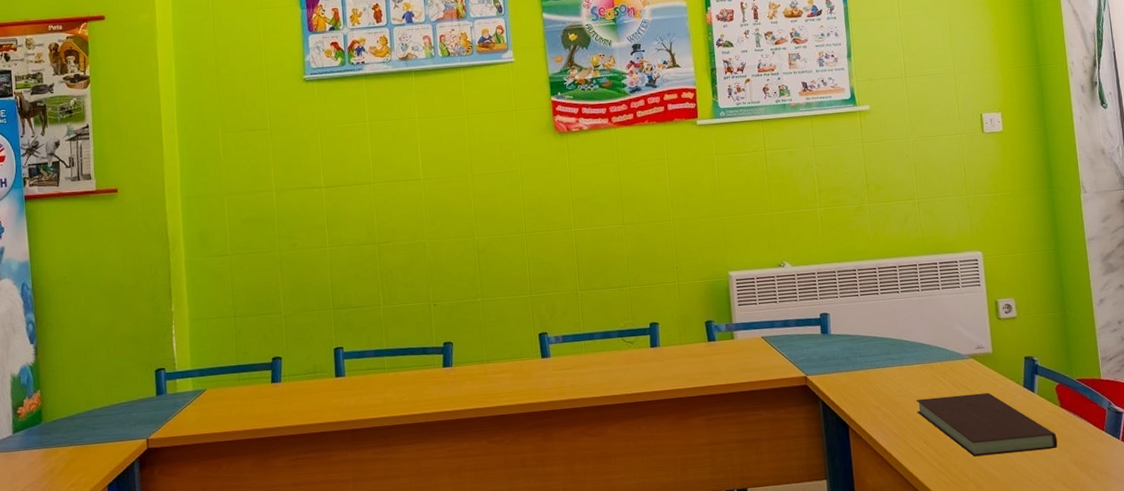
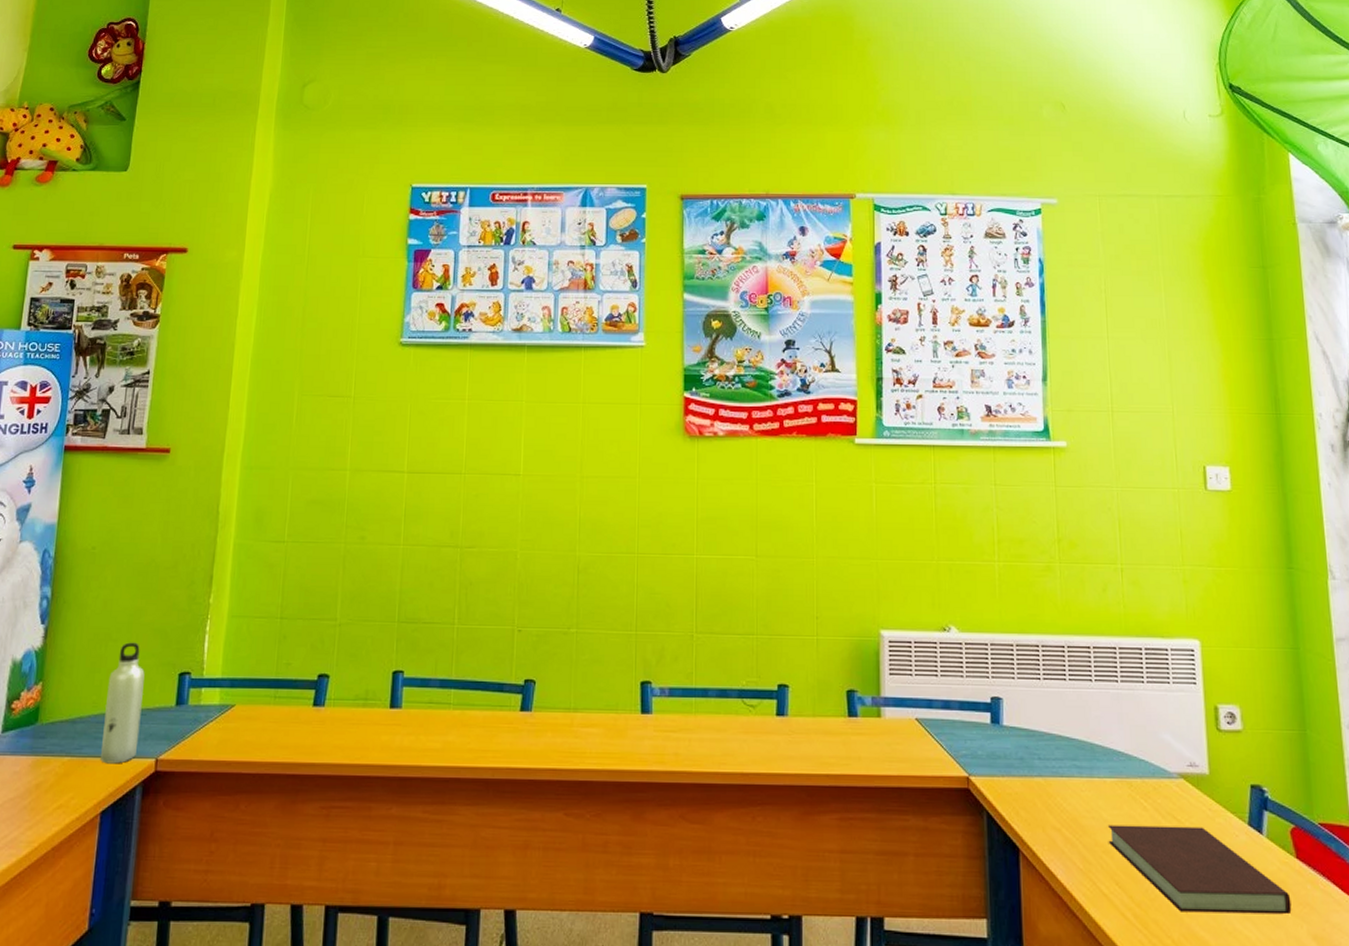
water bottle: none [96,350,130,448] -> present [101,642,145,764]

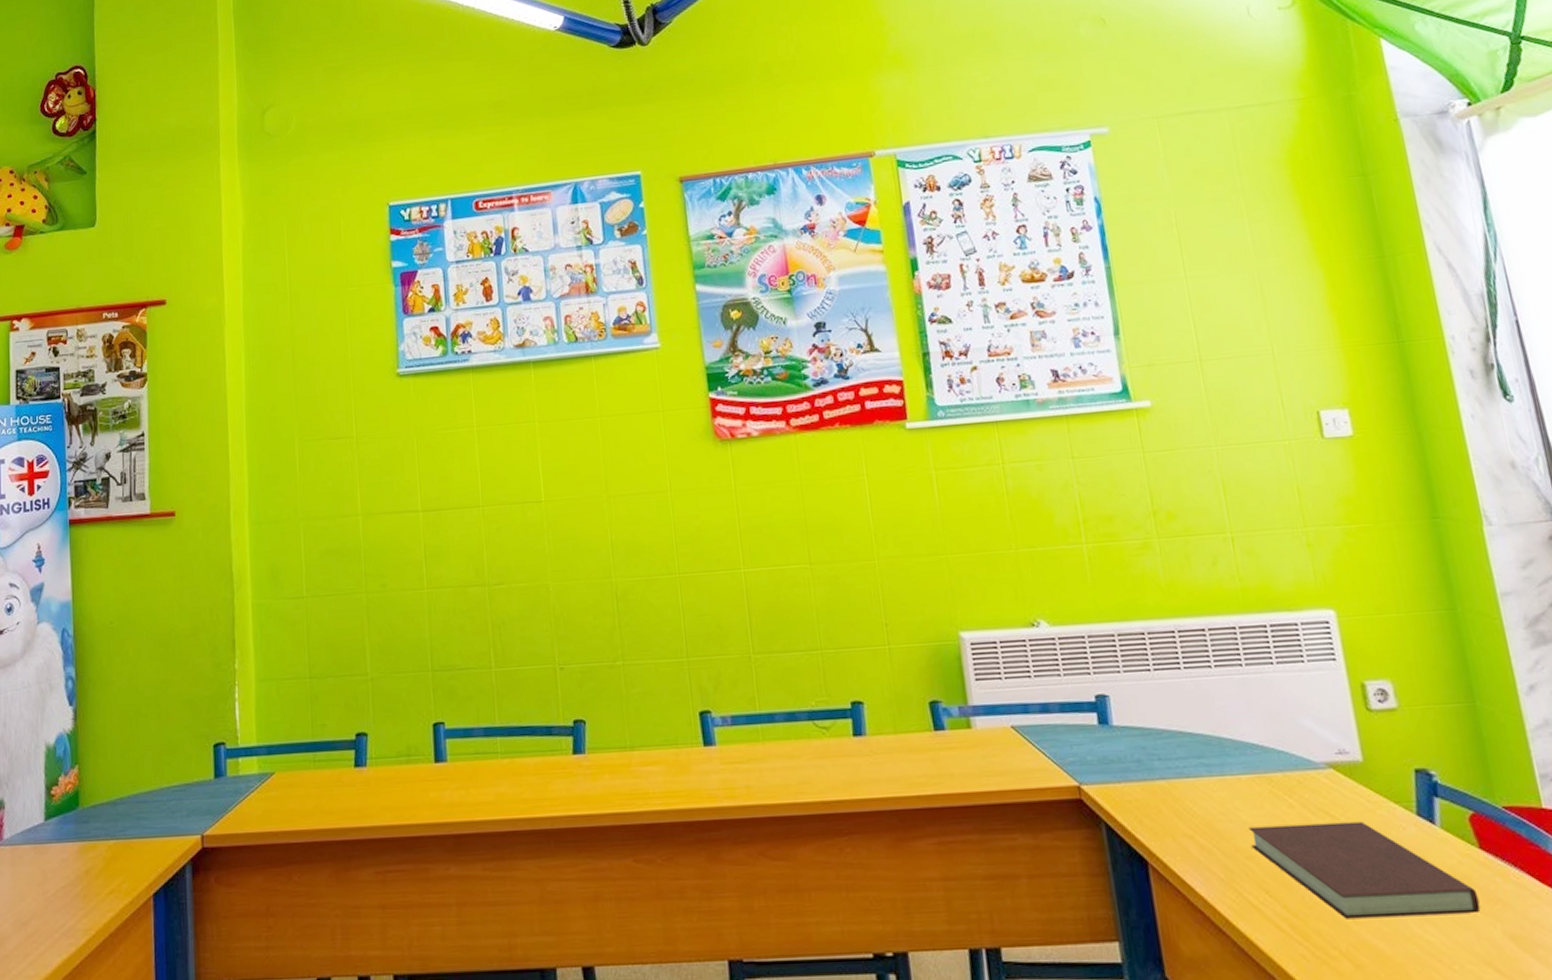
water bottle: present [101,642,145,764] -> none [143,716,182,844]

